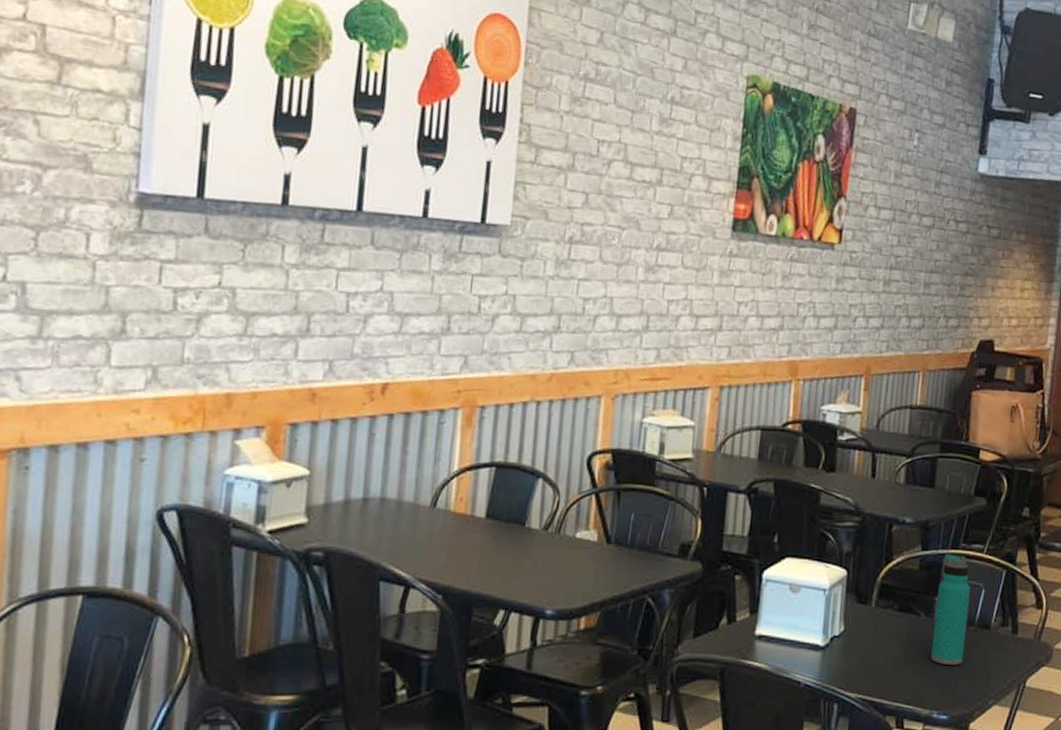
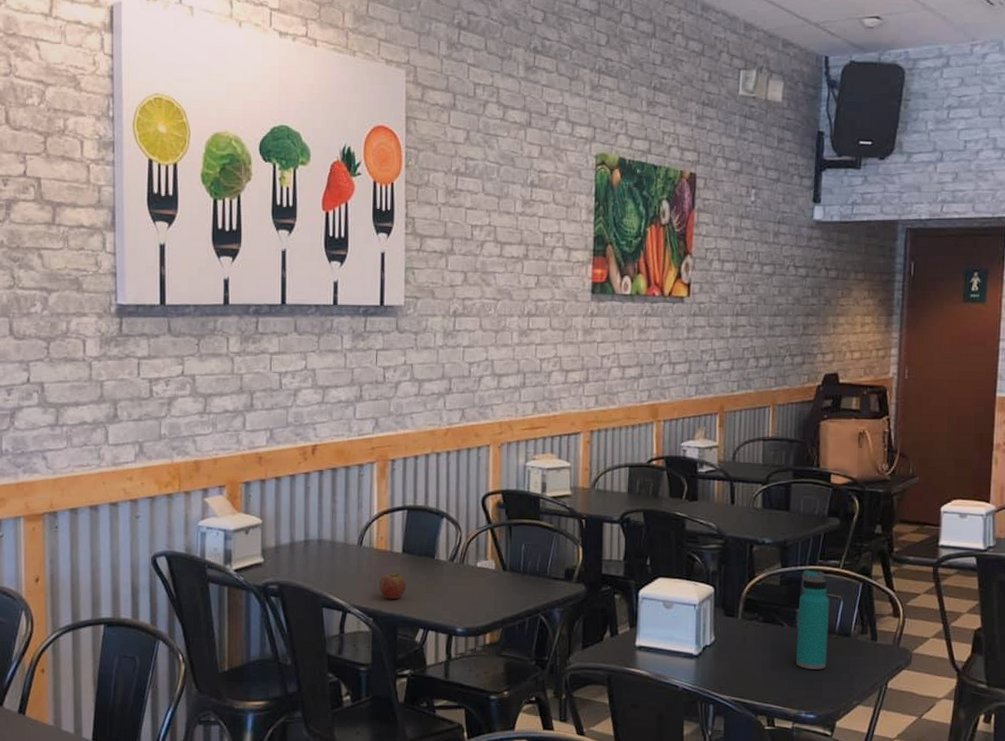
fruit: none [453,541,488,574] -> present [379,573,406,600]

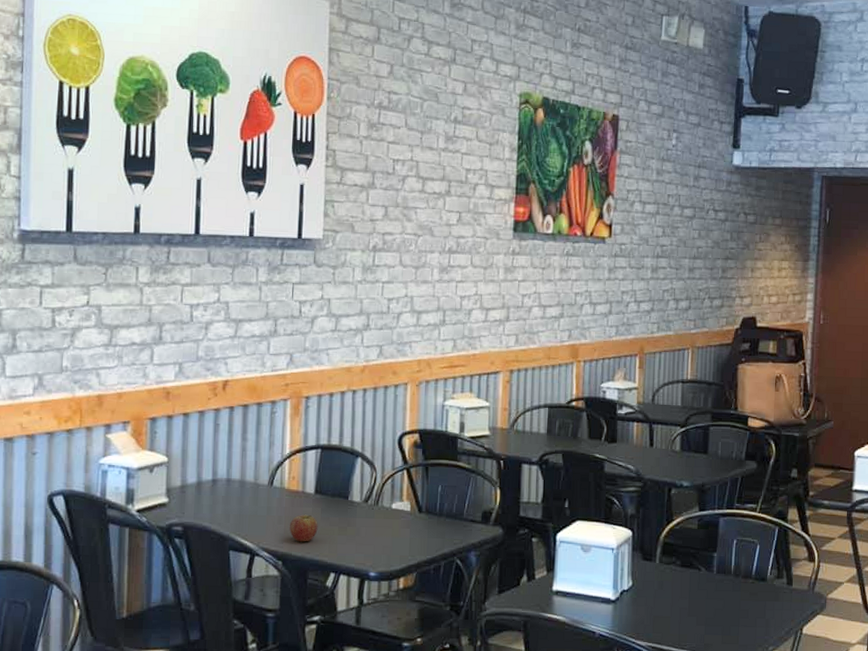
water bottle: present [796,570,829,670] -> none [713,513,746,615]

